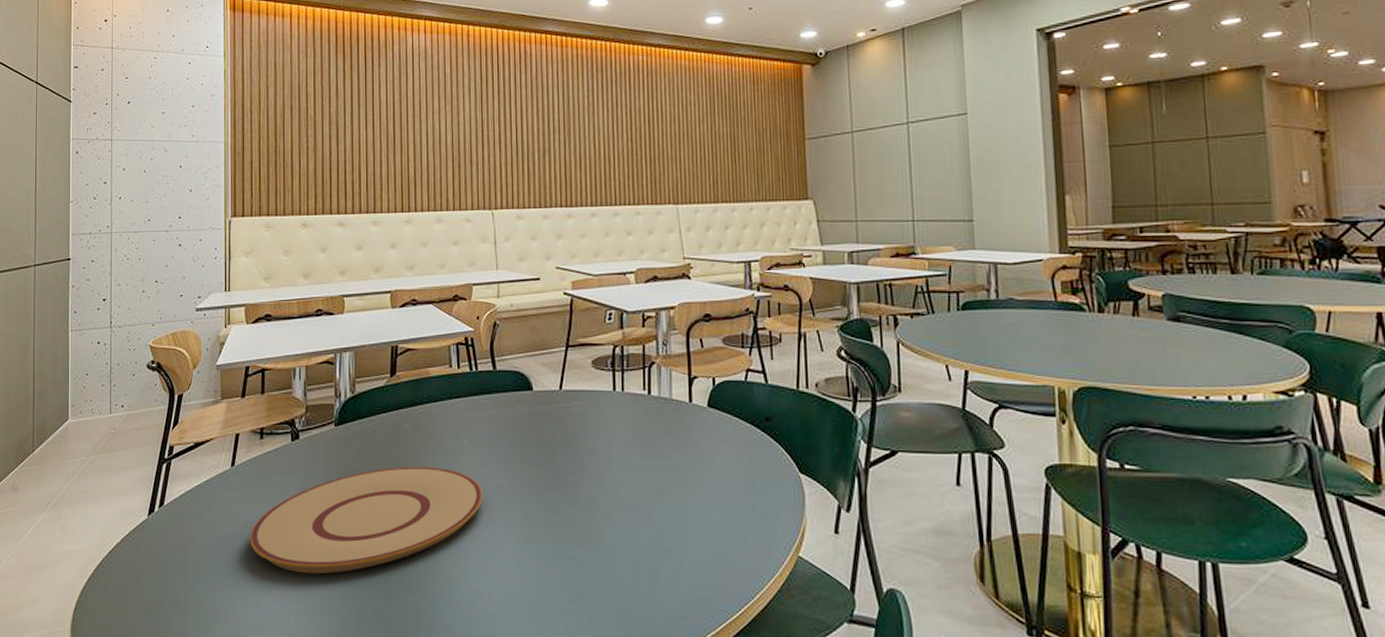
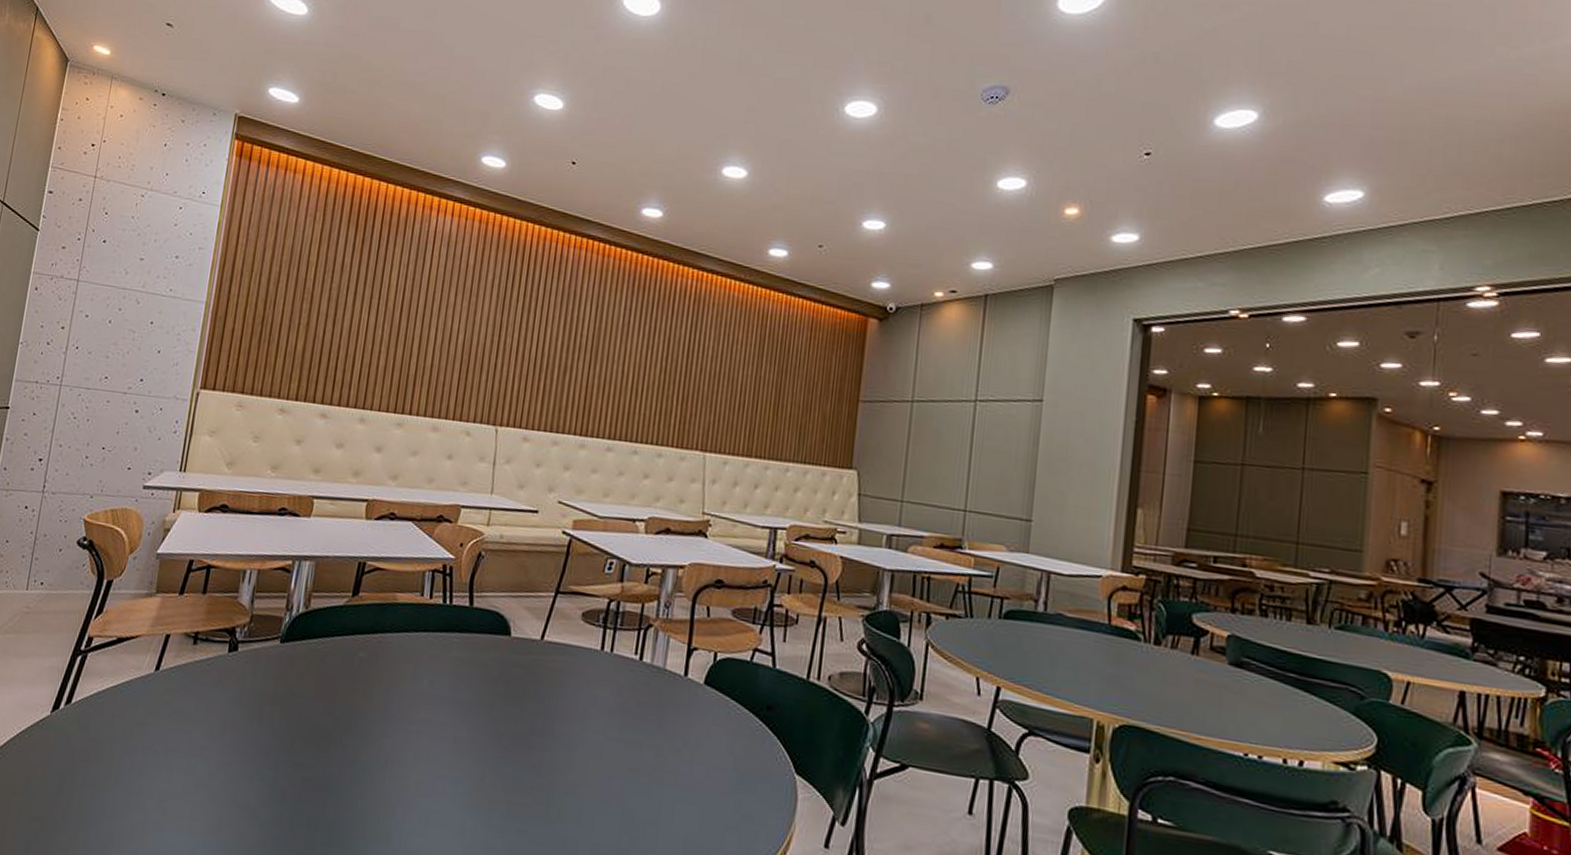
plate: present [250,466,484,574] -> none [162,698,437,809]

